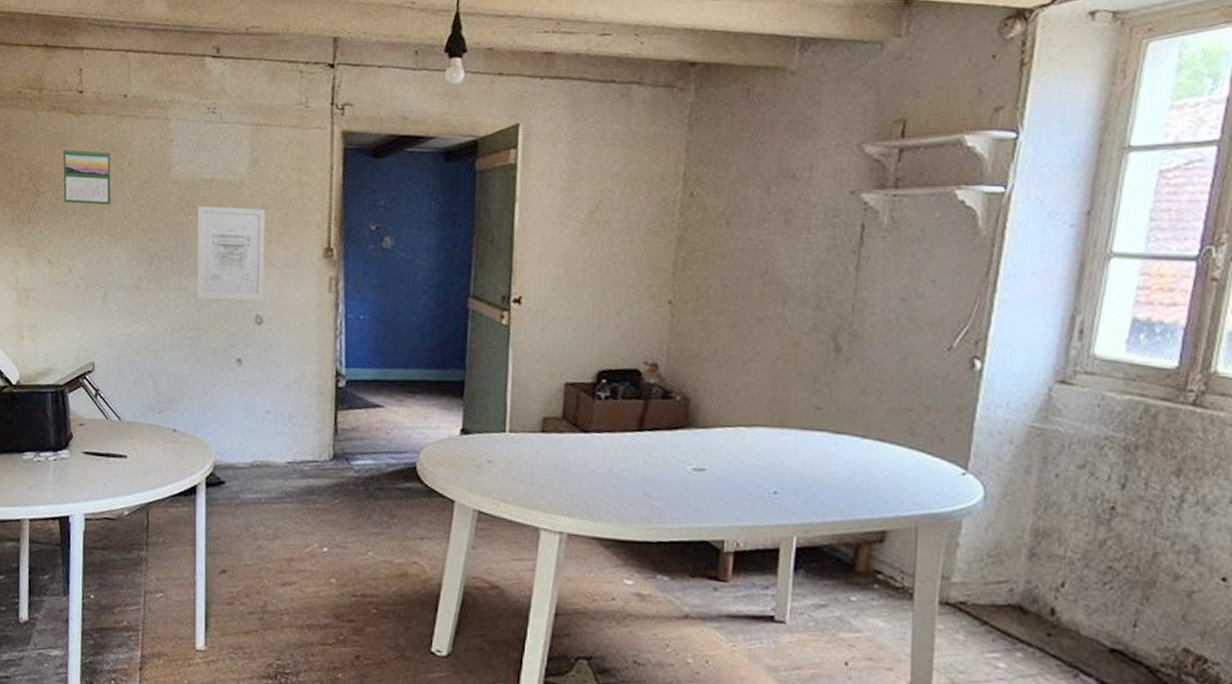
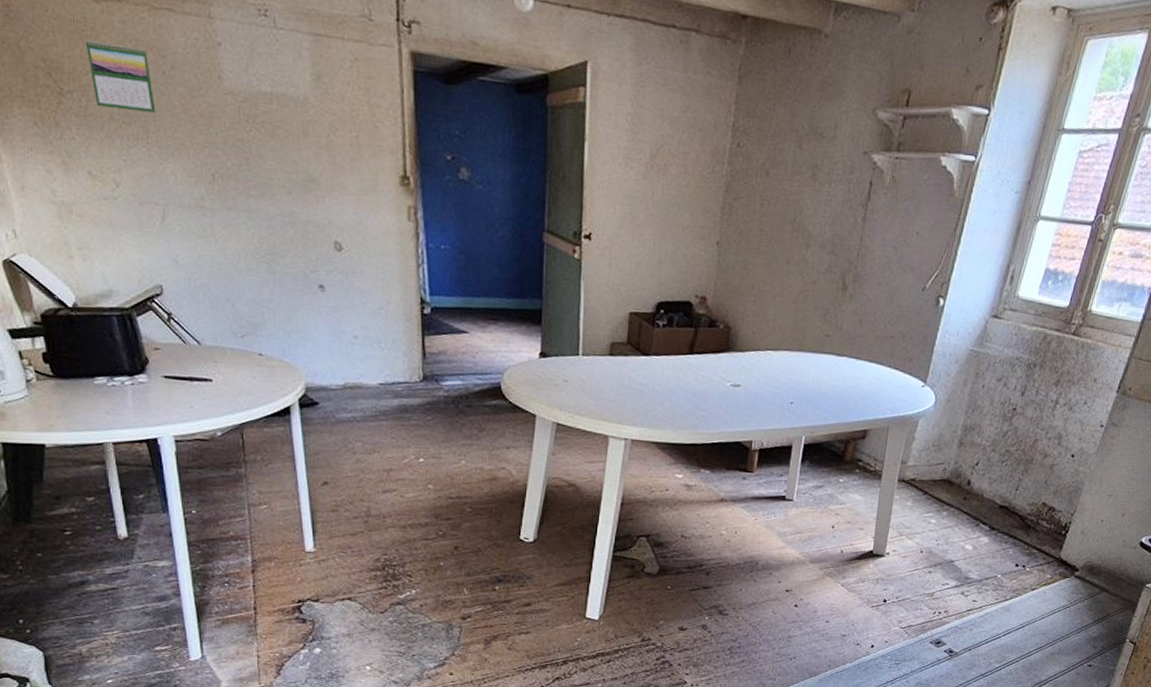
wall art: present [196,205,266,301] -> none [258,121,342,227]

